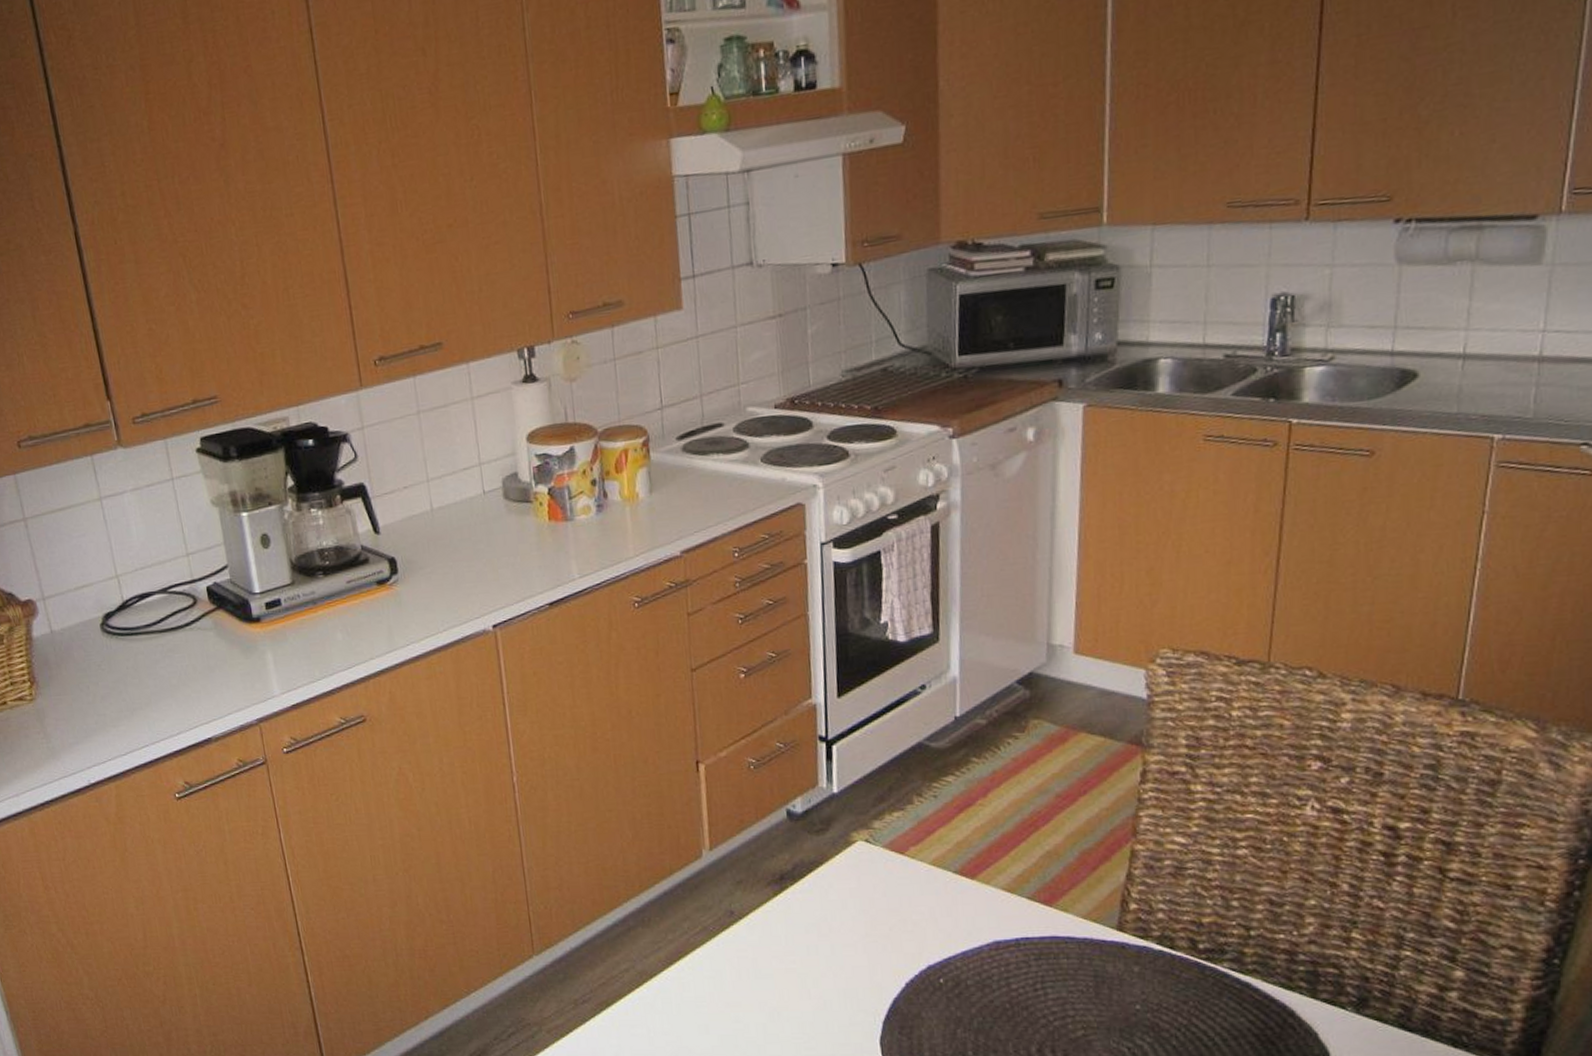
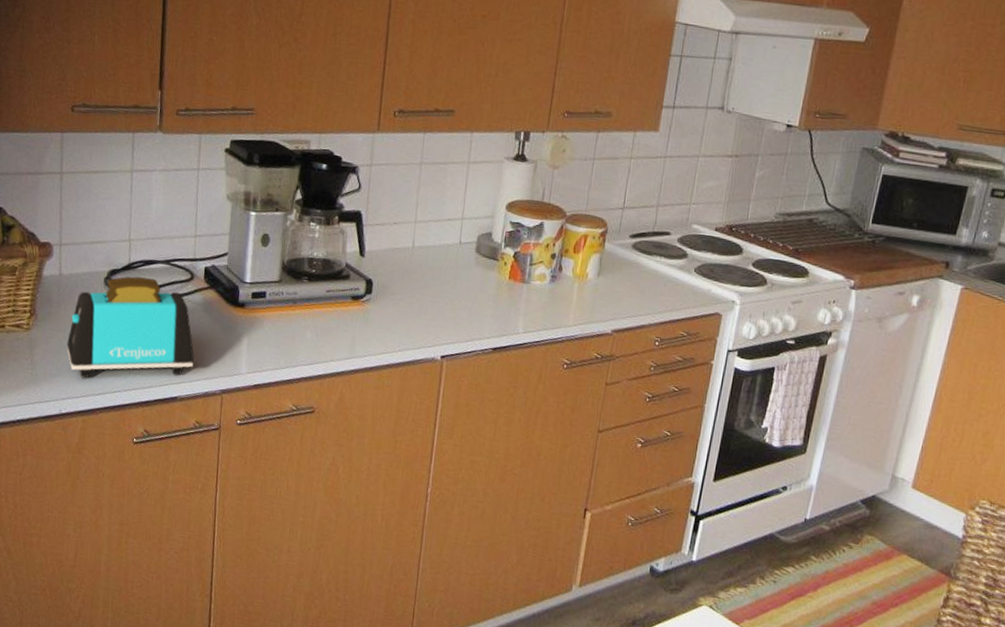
toaster: none [75,613,220,740] -> present [67,276,194,378]

